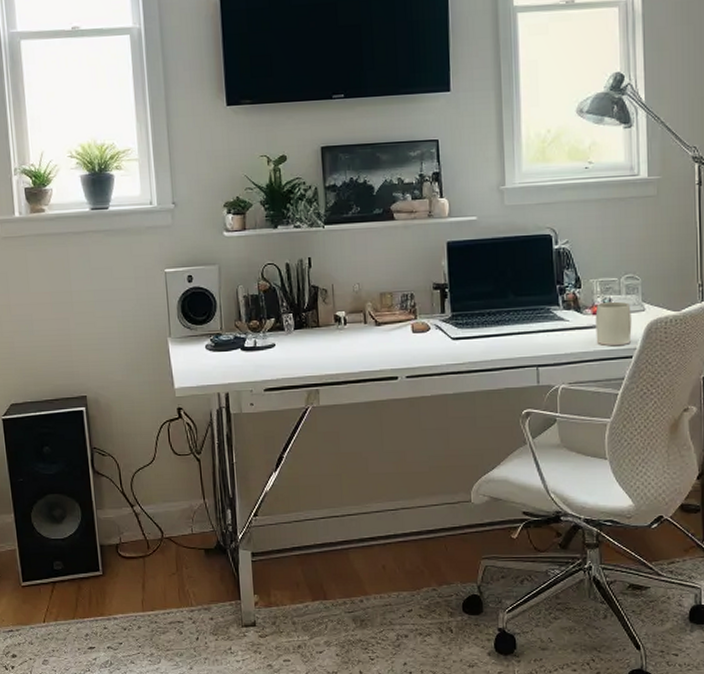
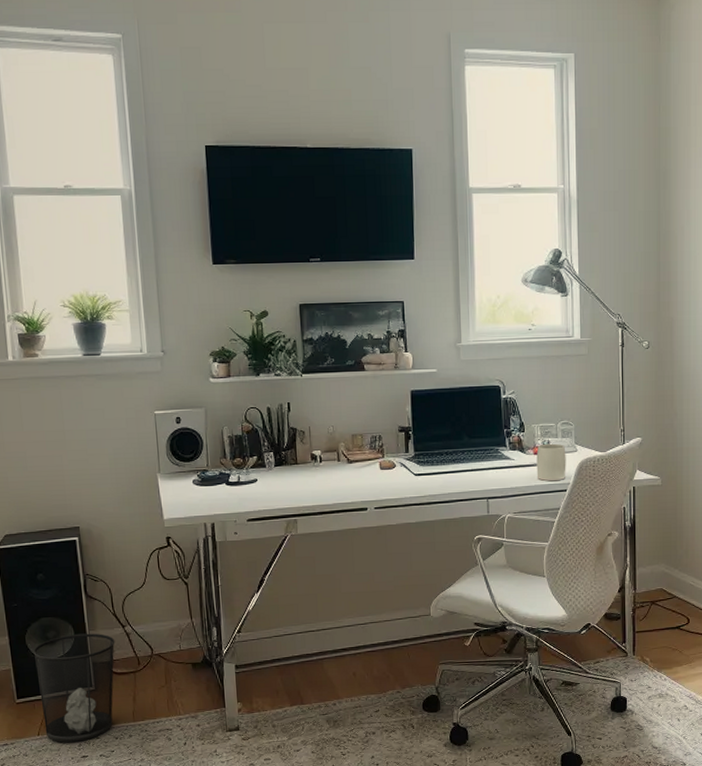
waste bin: none [39,512,124,632] -> present [33,633,115,743]

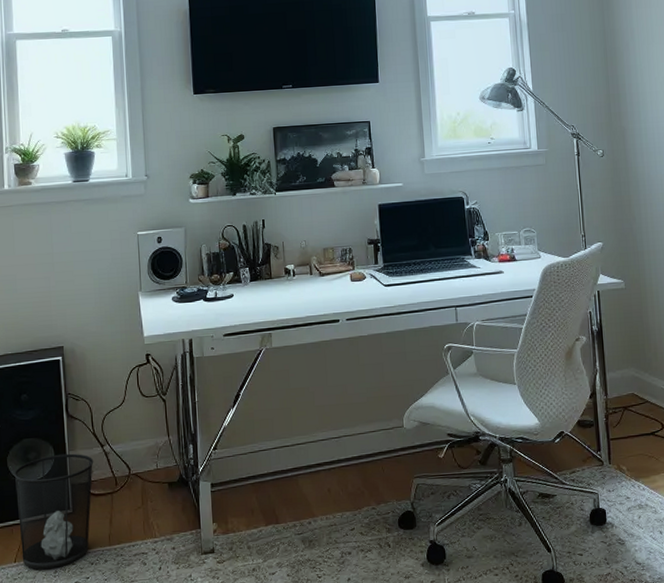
mug: present [536,443,566,482] -> none [501,250,531,288]

